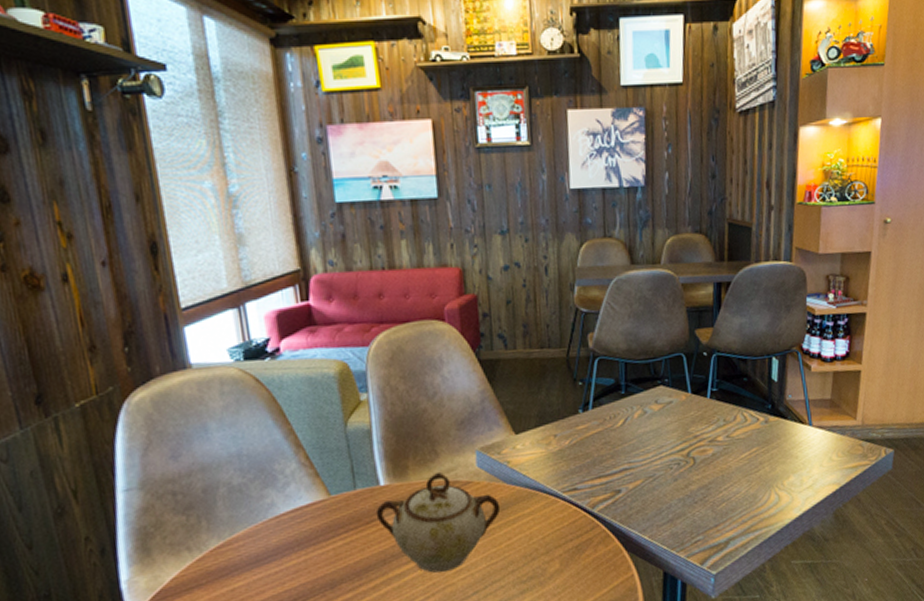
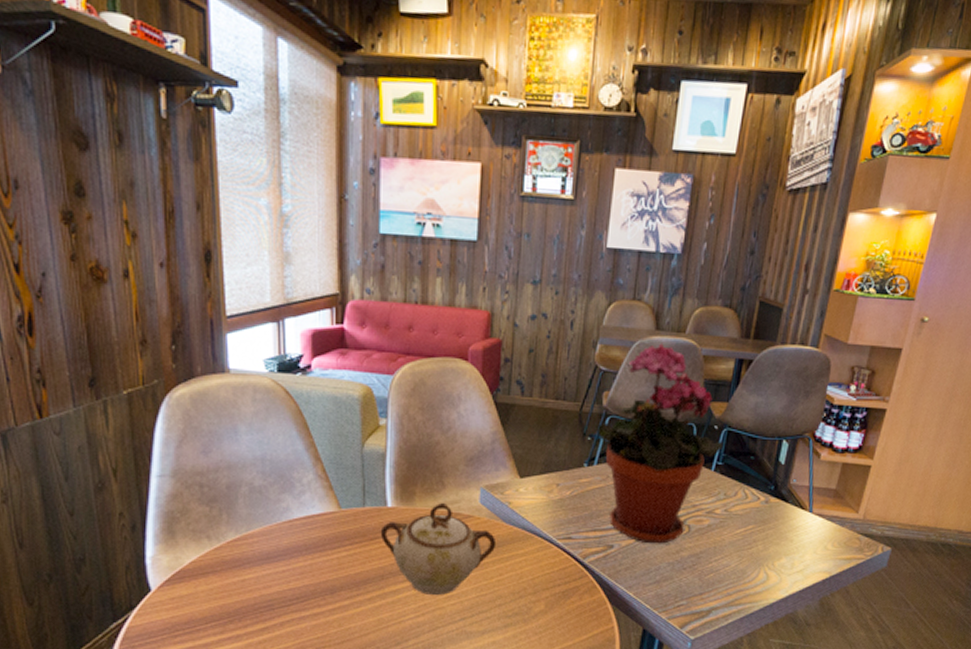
potted plant: none [587,277,715,483] -> present [598,343,723,544]

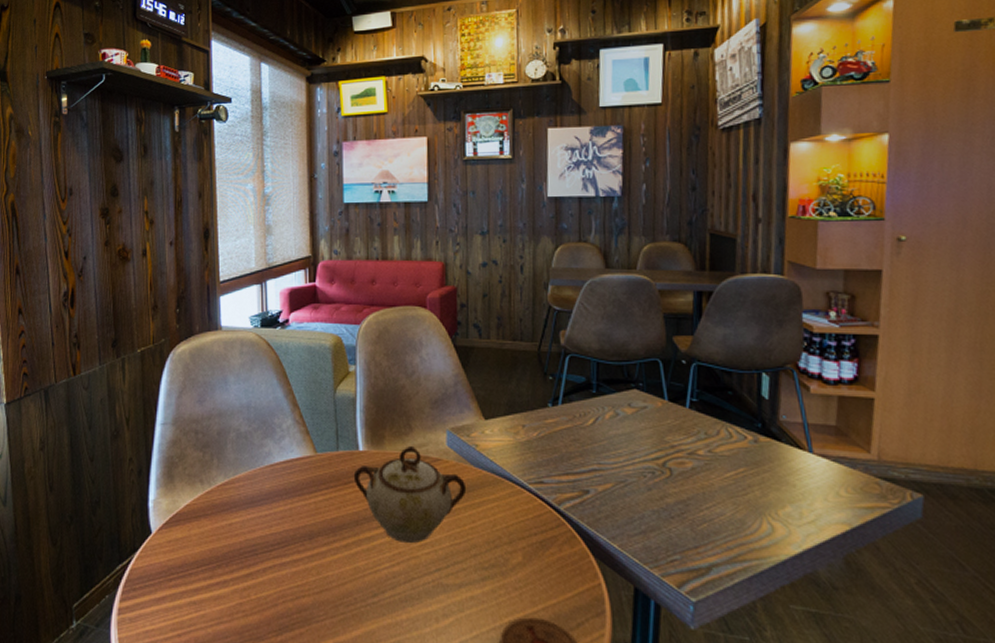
potted plant: present [598,343,723,544] -> none [558,280,695,489]

